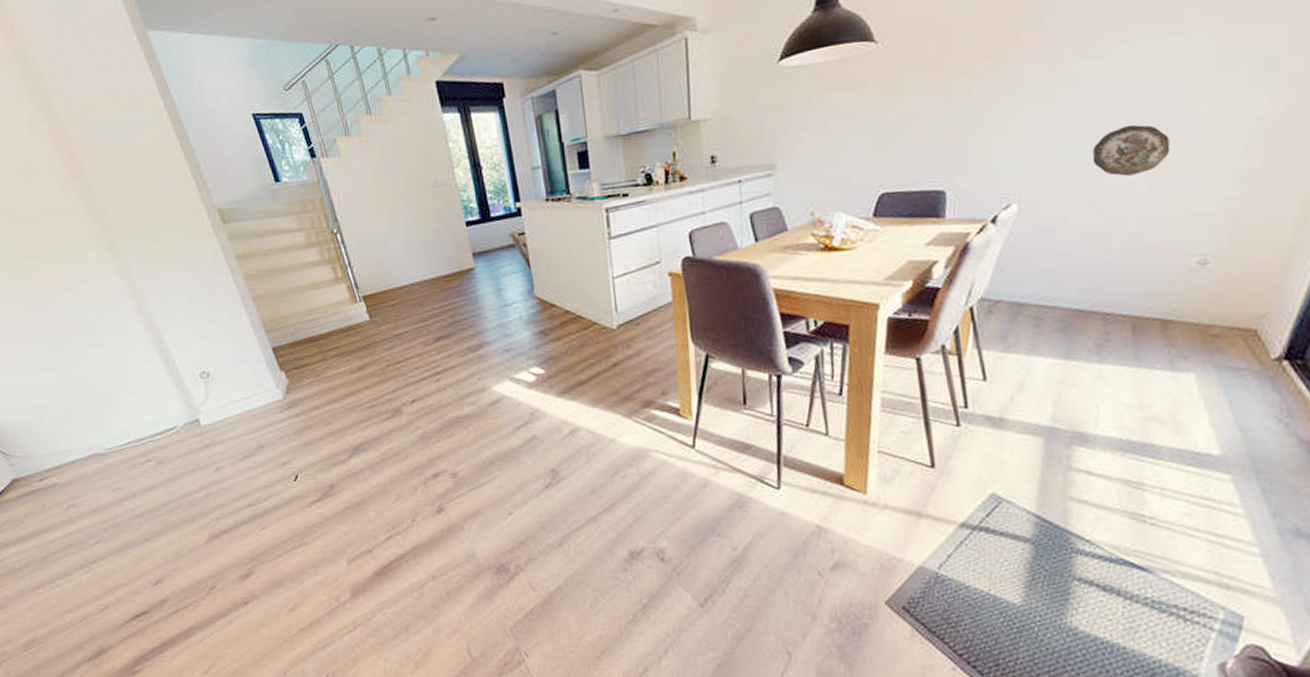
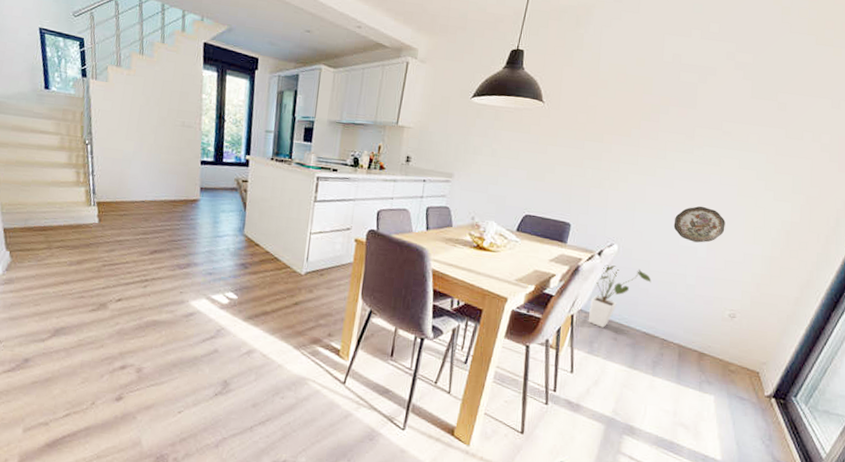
house plant: none [993,228,1075,316] -> present [589,265,651,328]

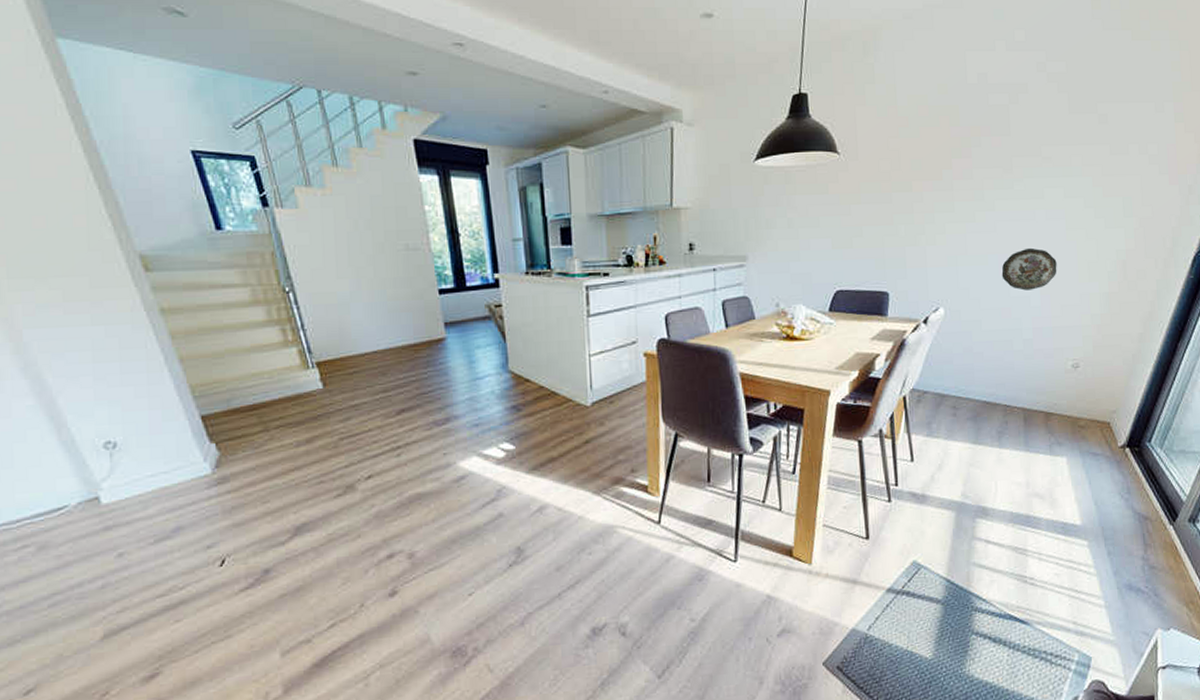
house plant: present [589,265,651,328] -> none [922,331,985,405]

